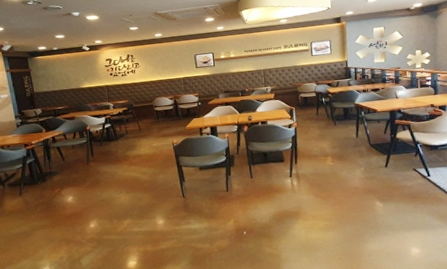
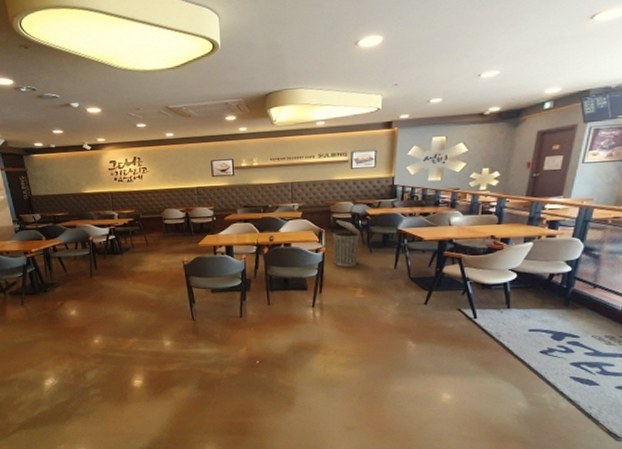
trash can: none [302,98,325,139] -> present [333,219,361,267]

